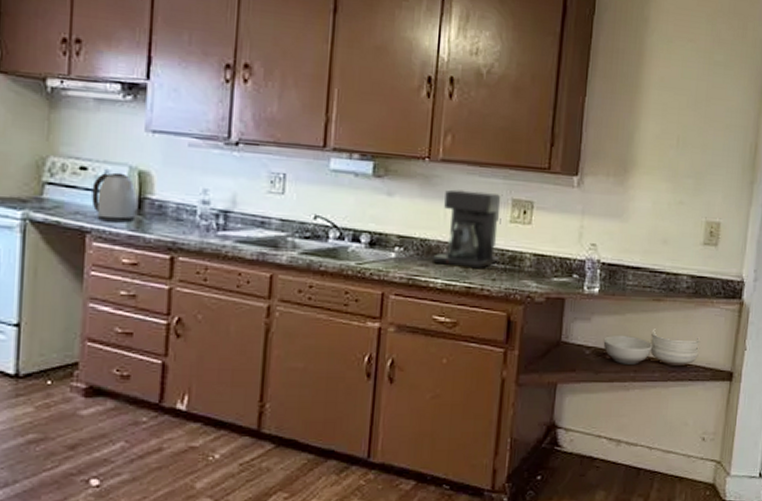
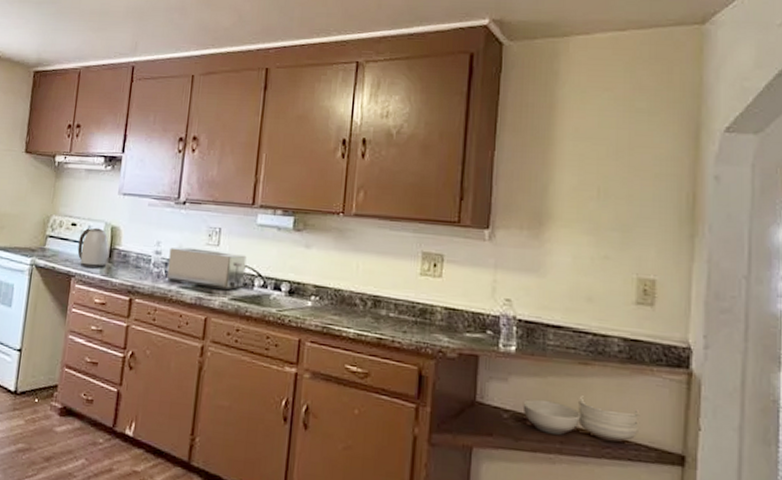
toaster: none [219,195,319,244] -> present [167,247,247,291]
coffee maker: present [433,189,503,269] -> none [346,242,413,321]

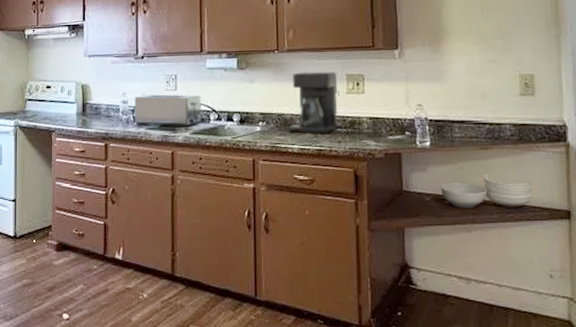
kettle: present [77,227,109,269] -> none [54,87,82,123]
coffee maker: none [346,242,413,321] -> present [289,71,342,134]

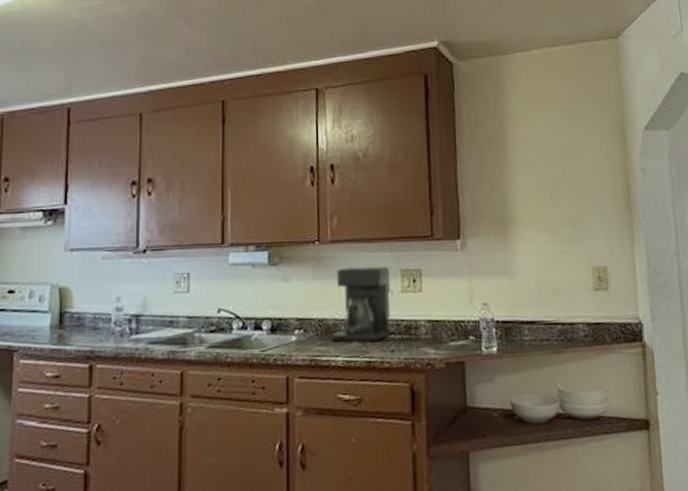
toaster: present [135,94,202,127] -> none [132,297,221,340]

